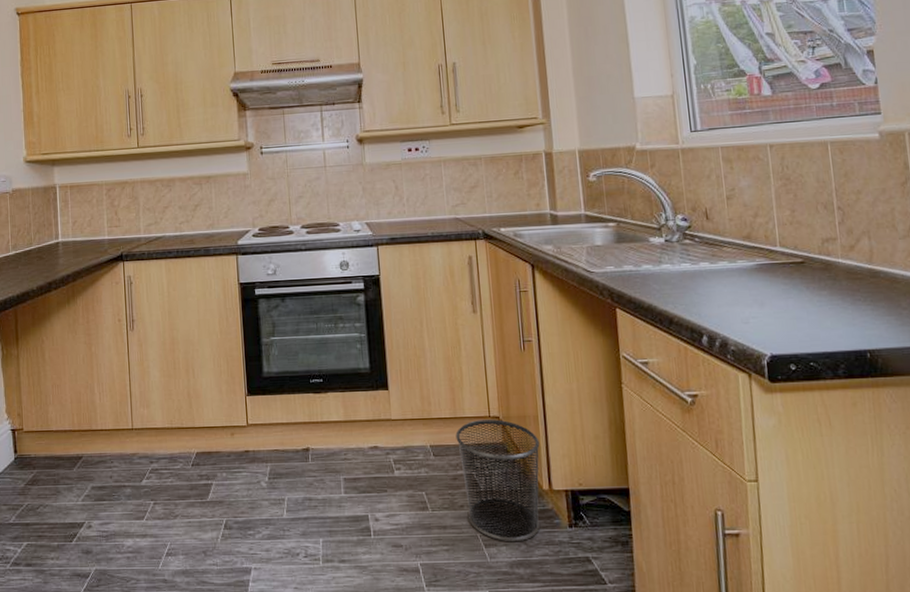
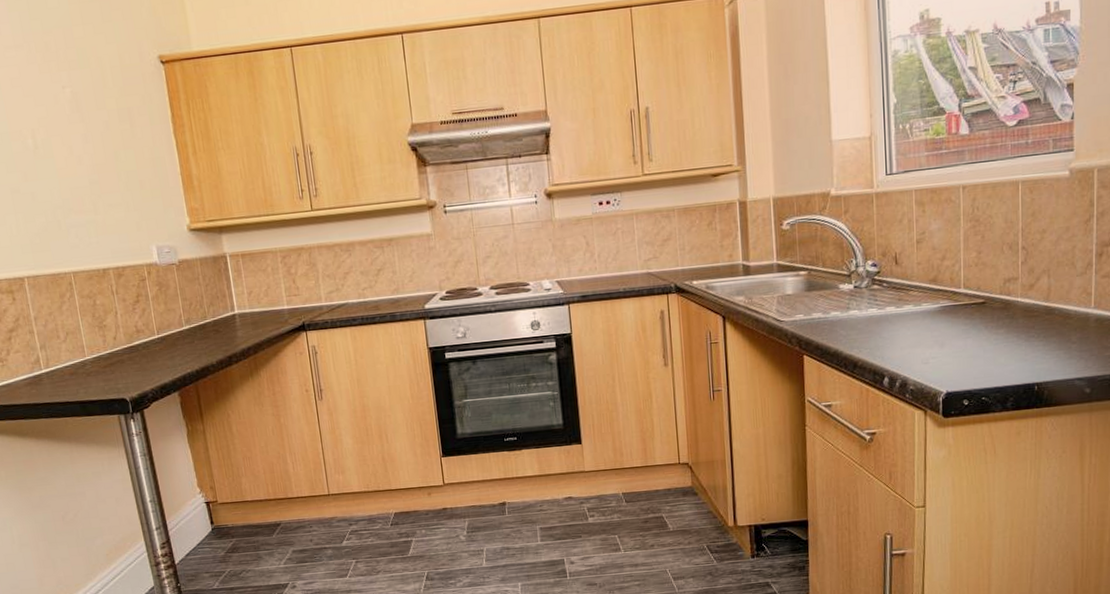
waste bin: present [455,419,540,543] -> none [647,465,727,575]

